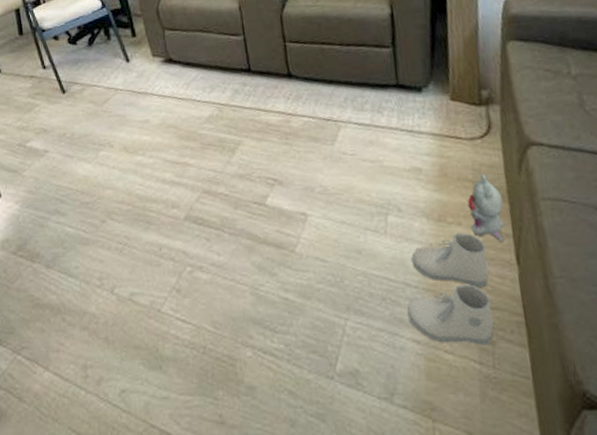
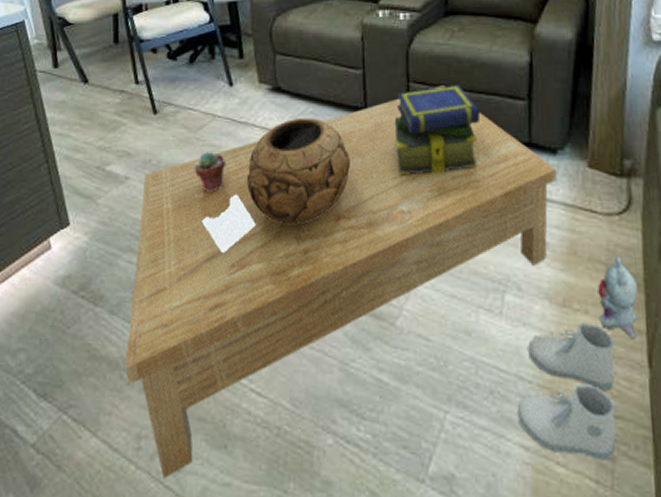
coffee table: none [61,42,424,399] -> present [125,85,557,479]
potted succulent: none [104,121,133,156] -> present [194,152,227,192]
decorative bowl: none [151,82,242,176] -> present [246,117,351,224]
stack of books: none [275,39,353,124] -> present [394,84,481,175]

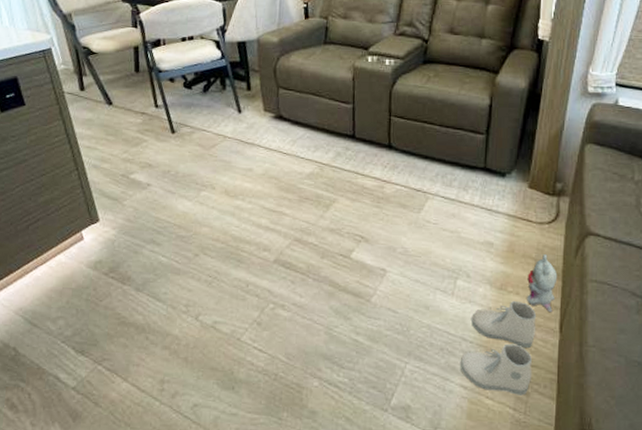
coffee table: present [125,85,557,479] -> none [150,120,505,411]
potted succulent: present [194,152,227,192] -> none [207,166,236,198]
decorative bowl: present [246,117,351,224] -> none [252,141,340,225]
stack of books: present [394,84,481,175] -> none [377,119,448,190]

